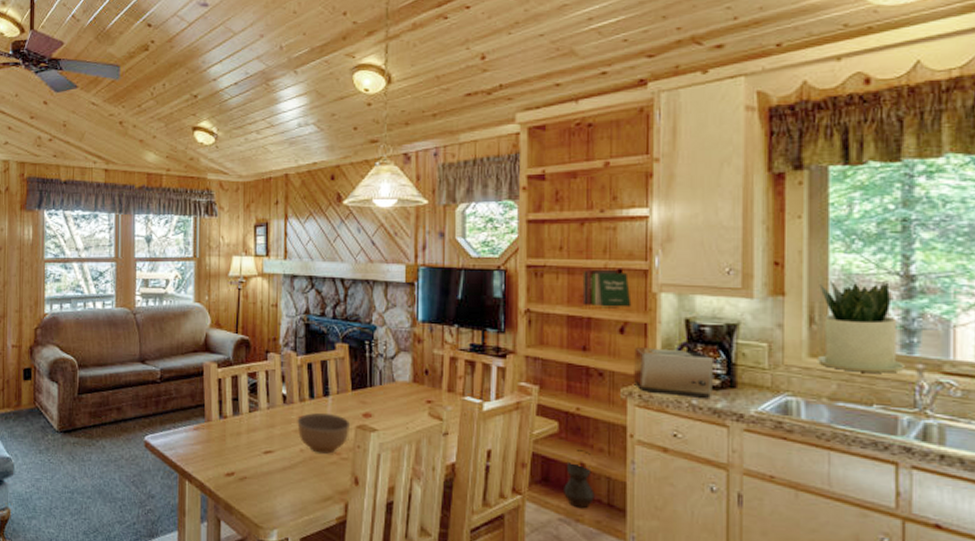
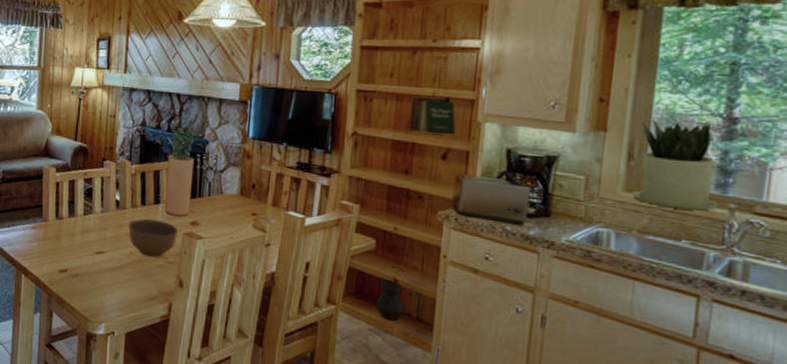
vase: none [334,303,363,408] -> present [164,118,196,217]

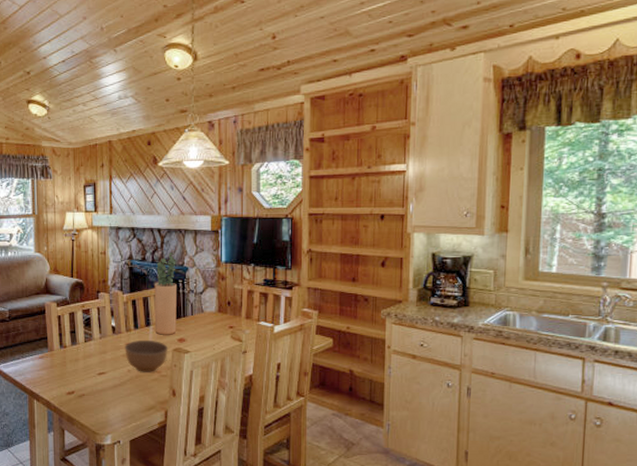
vase: present [374,266,405,322] -> none [335,360,360,405]
books: present [408,96,456,135] -> none [352,215,391,246]
toaster: present [452,173,530,225] -> none [392,277,452,315]
planter: present [631,120,717,211] -> none [529,219,594,290]

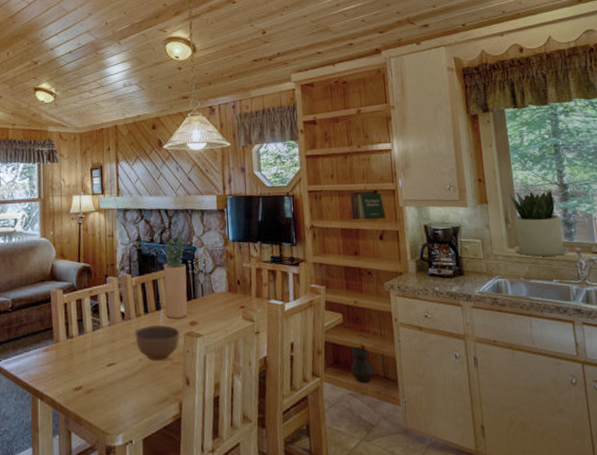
vase: none [335,360,360,405] -> present [350,335,374,384]
books: none [352,215,391,246] -> present [349,190,386,220]
planter: none [529,219,594,290] -> present [509,190,569,257]

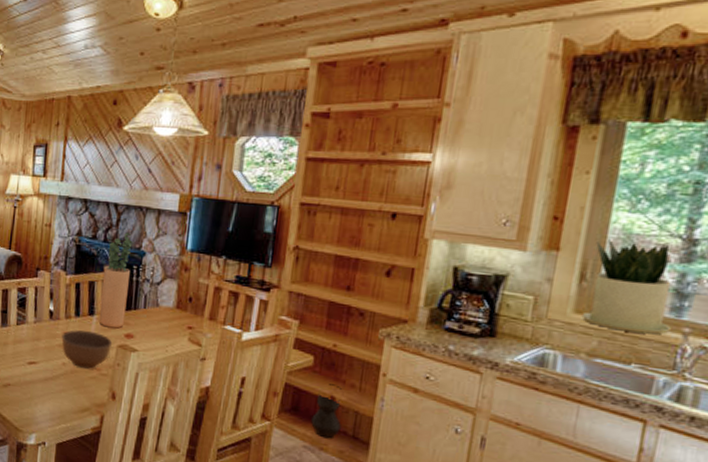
books: present [349,190,386,220] -> none [352,211,402,251]

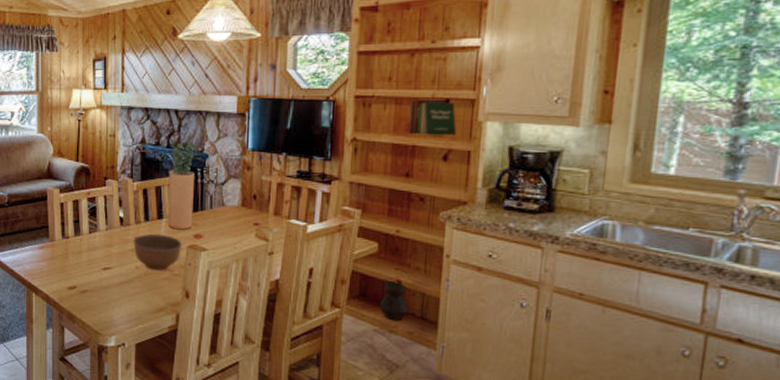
books: none [352,211,402,251] -> present [408,99,457,136]
planter: present [581,239,672,335] -> none [637,109,726,198]

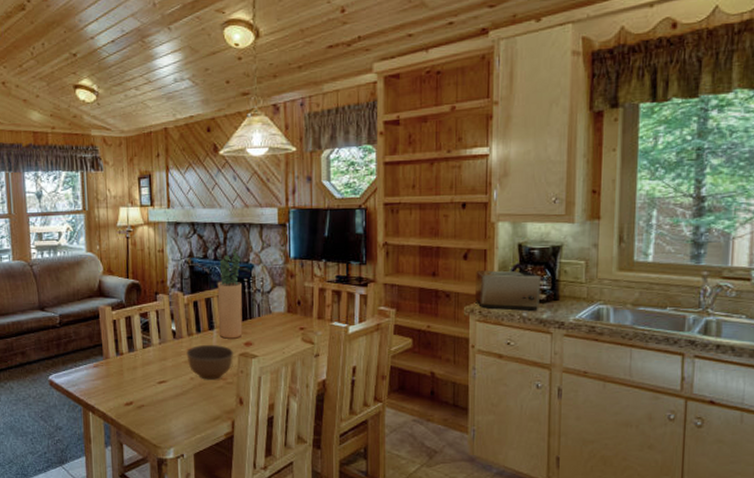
vase: present [378,268,409,322] -> none [416,361,443,410]
books: present [408,99,457,136] -> none [432,203,474,237]
toaster: none [454,174,533,221] -> present [475,270,540,311]

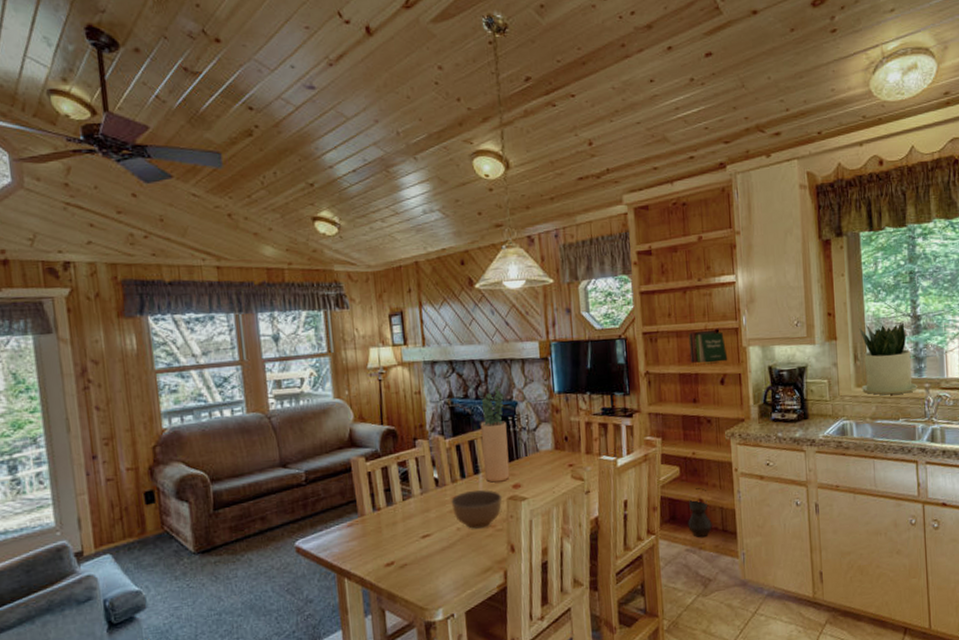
vase: none [416,361,443,410] -> present [687,488,712,538]
books: none [432,203,474,237] -> present [688,329,728,364]
toaster: present [475,270,540,311] -> none [733,392,792,432]
planter: none [624,203,693,281] -> present [859,322,917,395]

